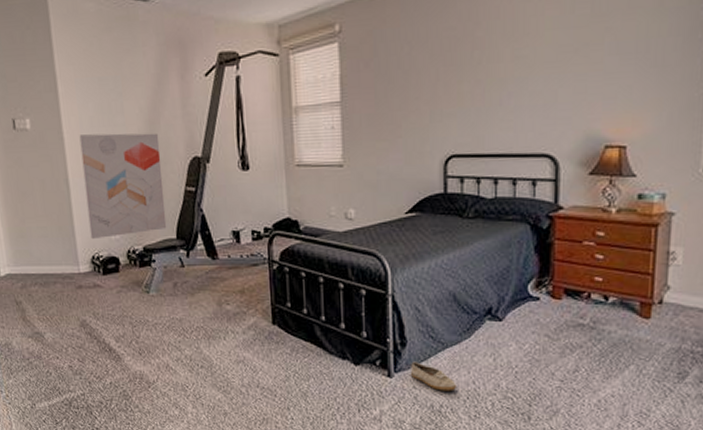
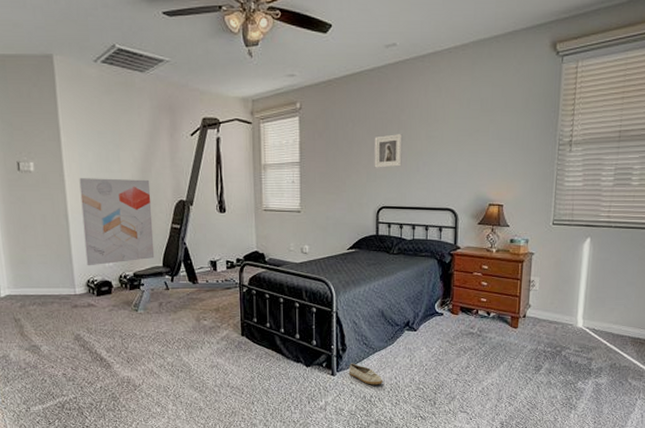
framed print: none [439,56,478,104] -> present [374,134,403,168]

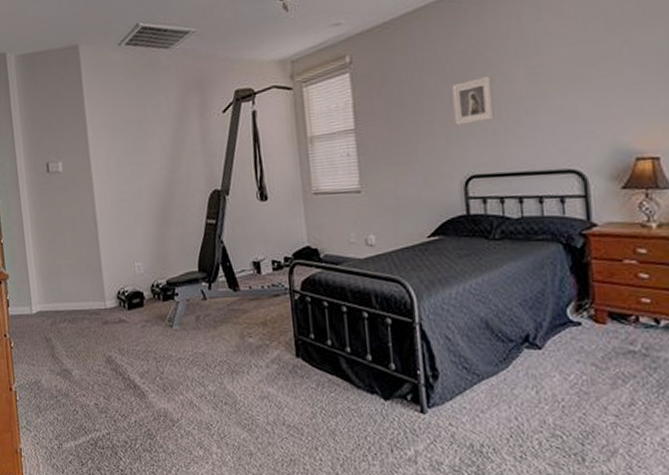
wall art: present [79,178,155,266] -> none [106,169,189,275]
shoe: present [348,363,382,385] -> none [444,395,497,429]

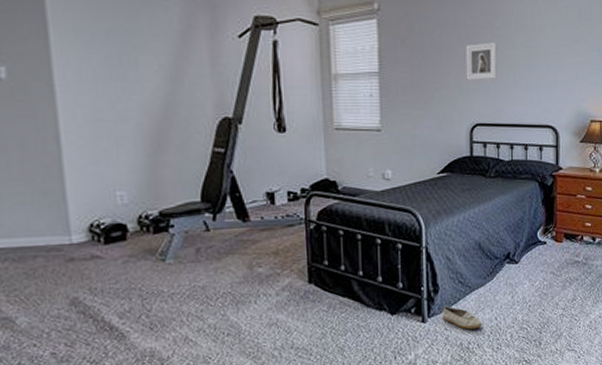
shoe: none [444,395,497,429] -> present [442,305,481,330]

